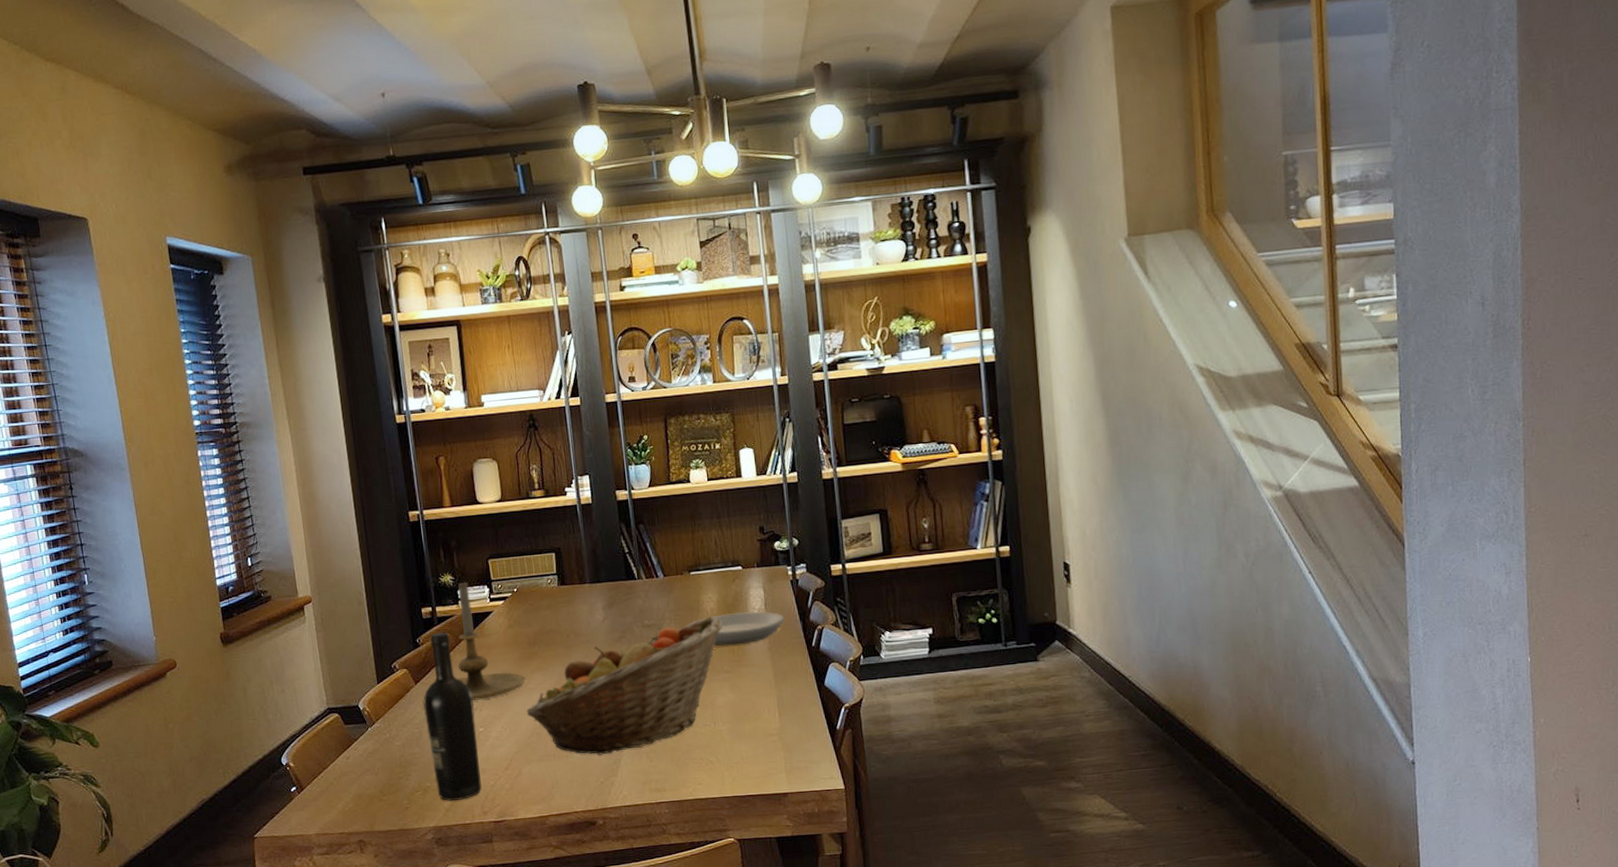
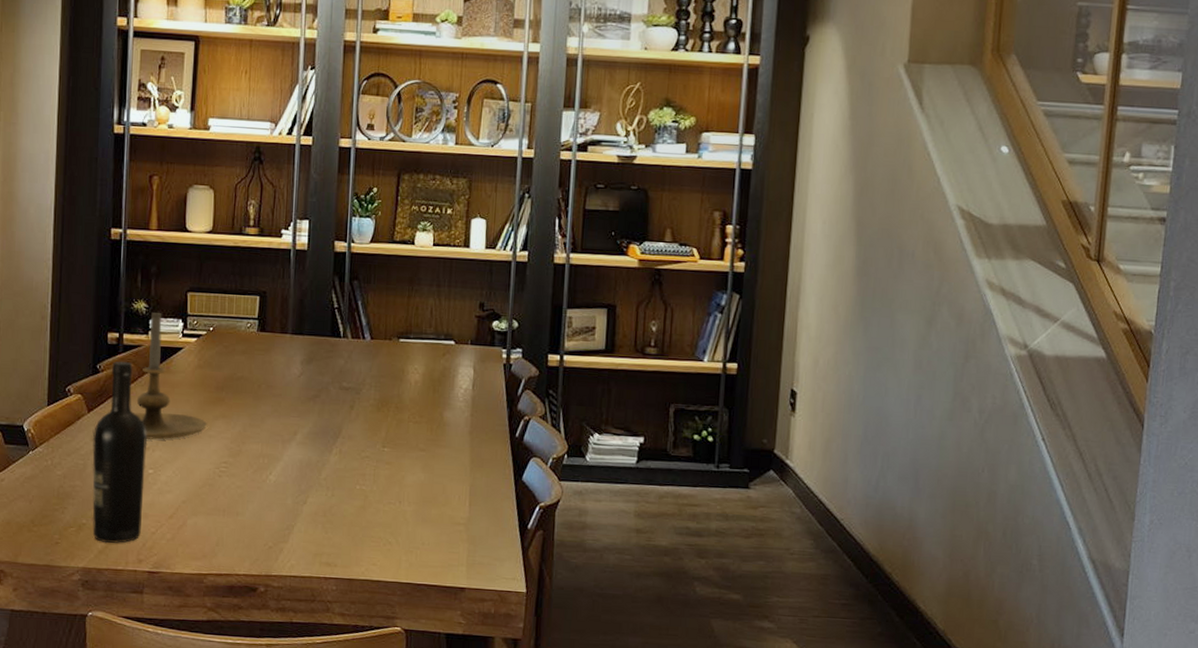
fruit basket: present [526,616,723,755] -> none [201,389,425,518]
plate: present [687,611,785,646] -> none [387,388,491,424]

